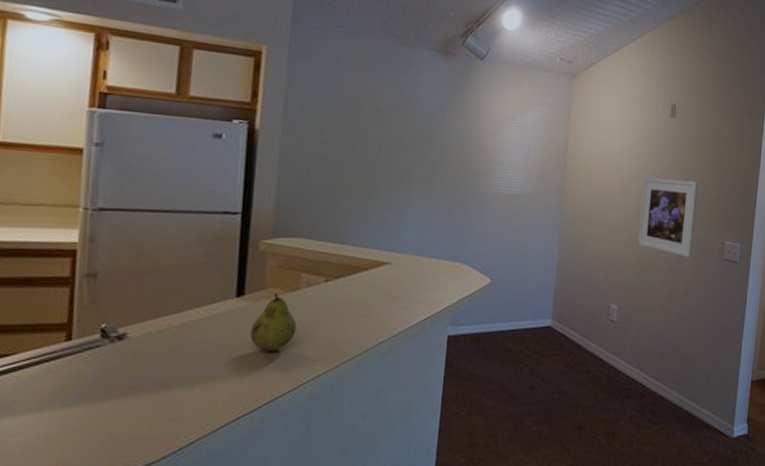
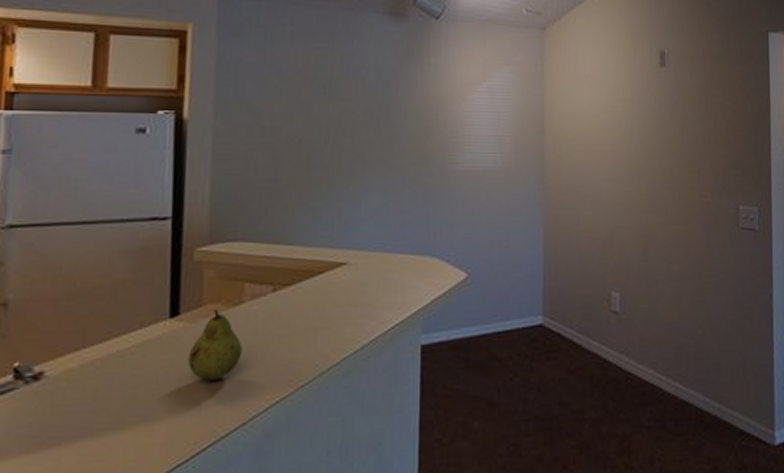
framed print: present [637,177,699,258] -> none [635,138,702,230]

